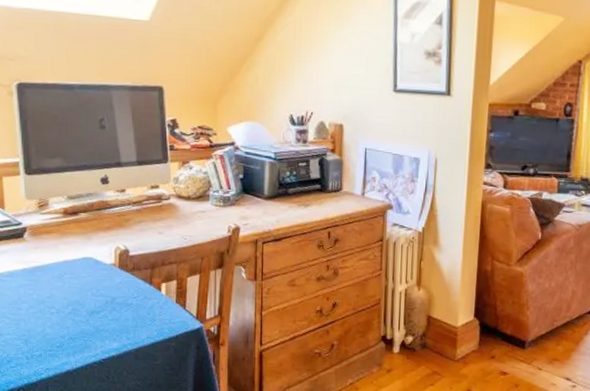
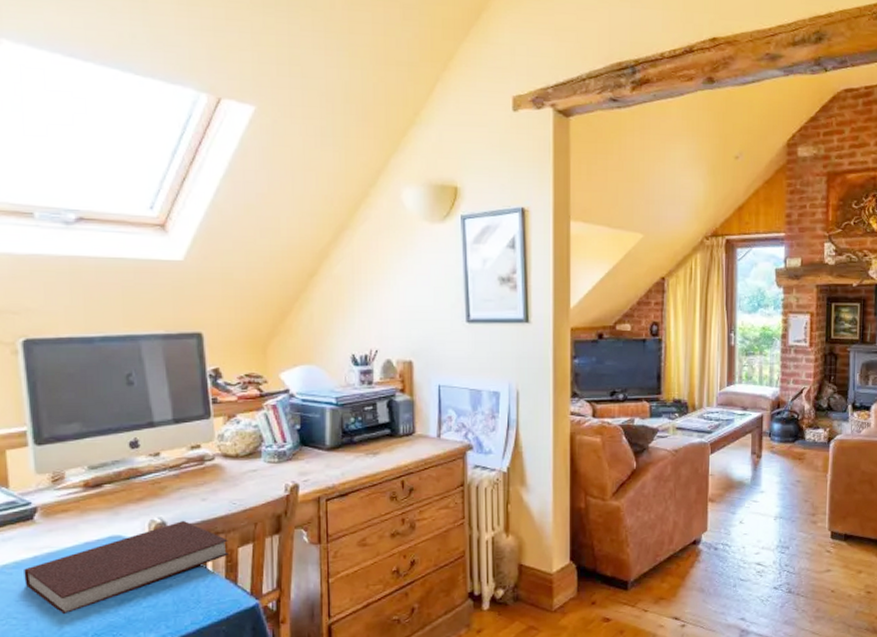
notebook: none [16,249,179,319] -> present [24,520,229,615]

